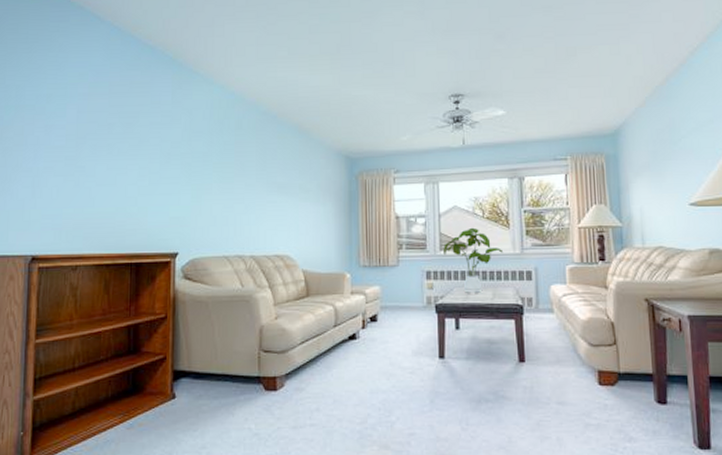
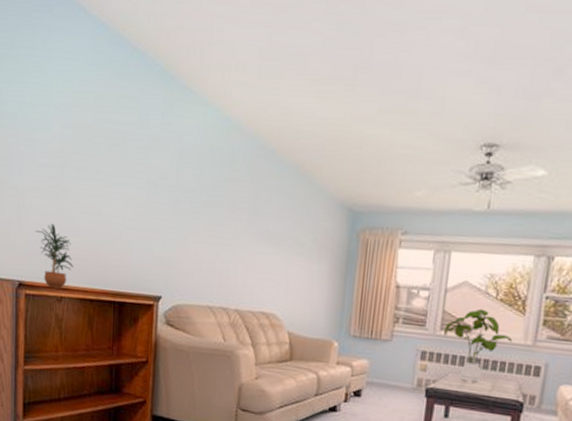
potted plant: none [49,198,90,259] -> present [35,223,74,289]

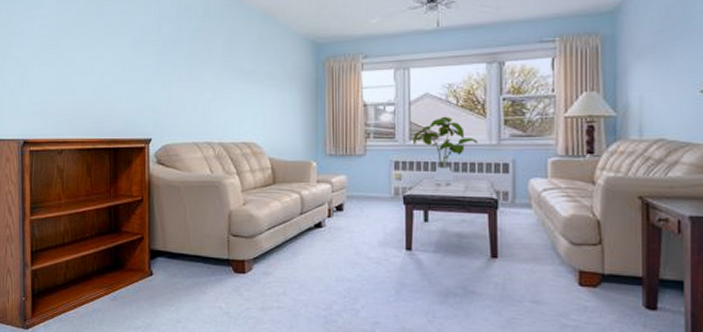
potted plant: present [35,223,74,289] -> none [36,85,72,143]

